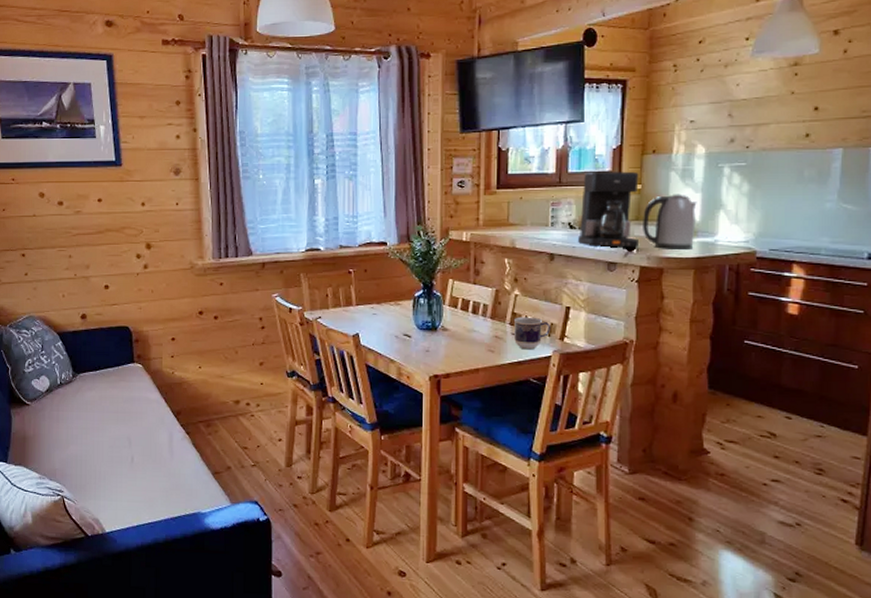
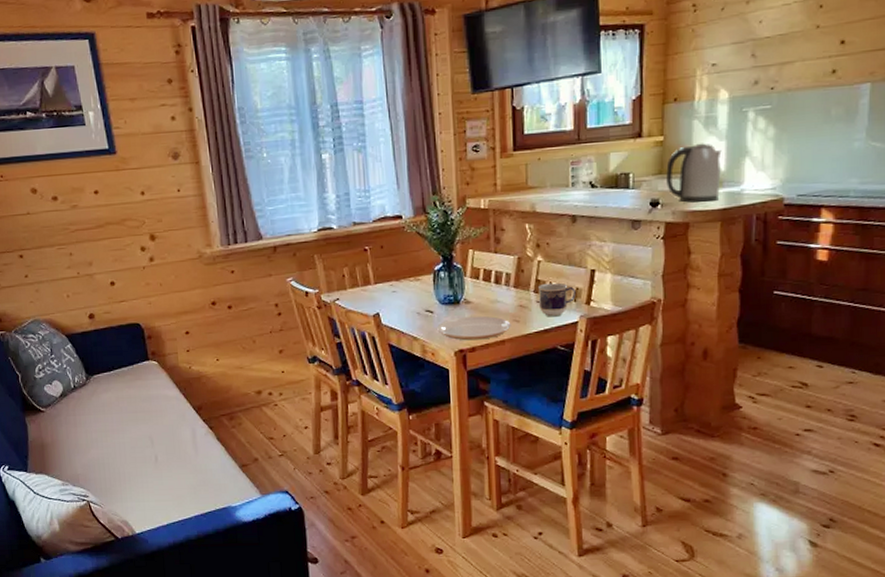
plate: none [414,343,486,367] -> present [437,316,511,341]
coffee maker: present [578,171,639,248] -> none [600,122,663,206]

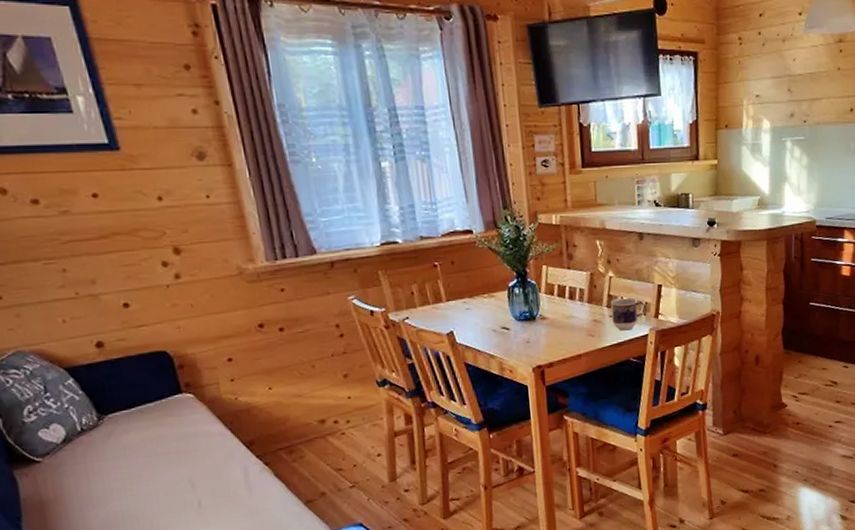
plate: present [437,316,511,341] -> none [514,331,587,357]
kettle: present [666,143,722,203] -> none [720,168,766,223]

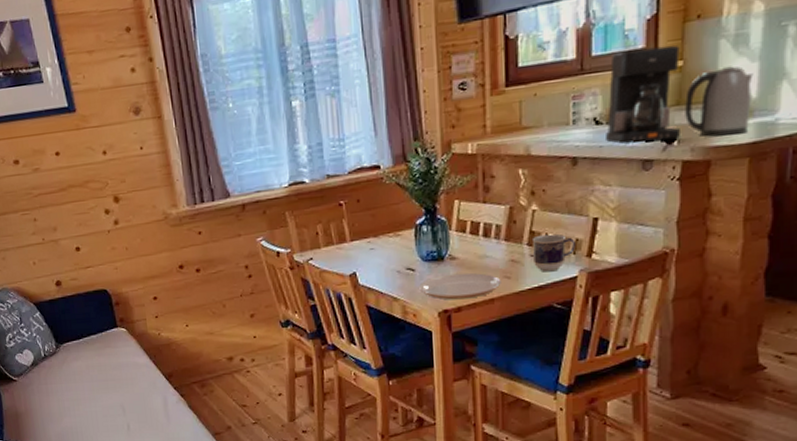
plate: none [514,331,587,357] -> present [419,272,501,300]
coffee maker: none [664,146,718,225] -> present [606,44,680,145]
kettle: none [720,168,766,223] -> present [685,66,754,137]

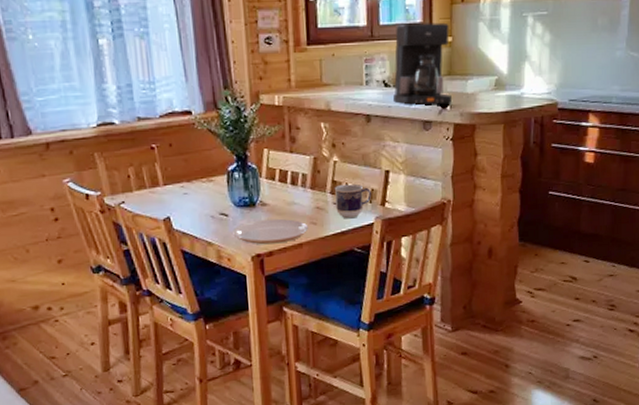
kettle: present [685,66,754,137] -> none [454,45,504,105]

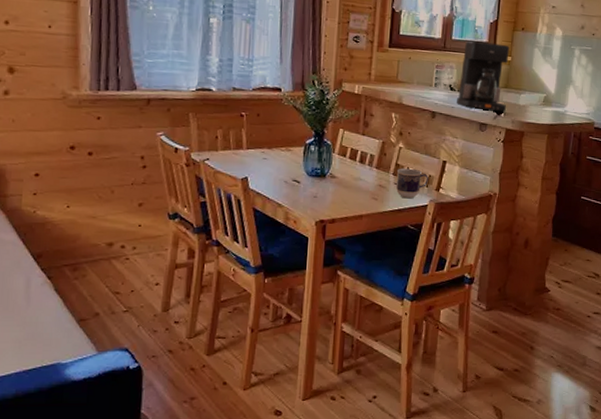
plate: present [233,218,309,245] -> none [302,190,370,213]

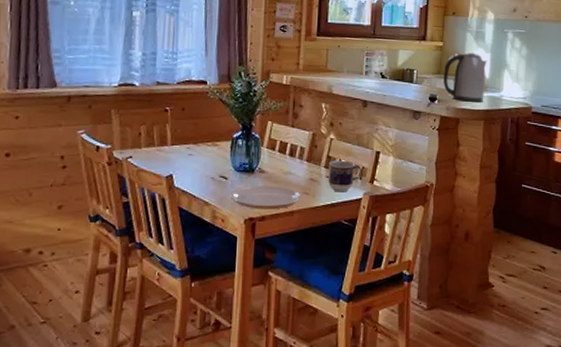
plate: none [302,190,370,213] -> present [230,185,301,210]
coffee maker: present [457,40,510,112] -> none [389,27,441,99]
kettle: none [510,68,553,117] -> present [443,52,487,103]

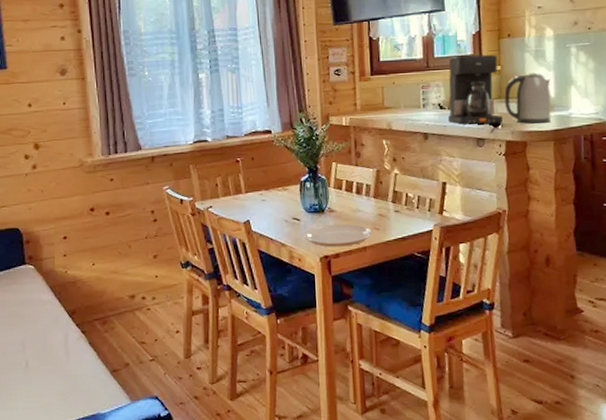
cup: present [328,160,362,192] -> none [395,194,430,226]
coffee maker: none [389,27,441,99] -> present [448,54,503,126]

